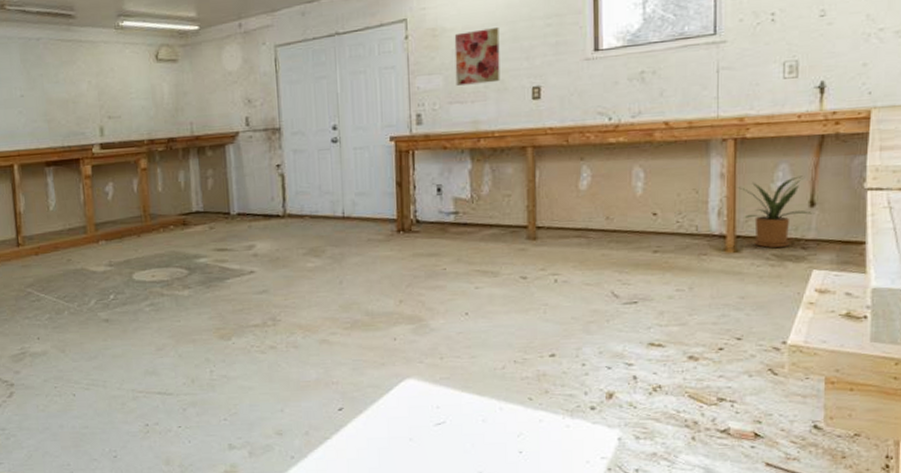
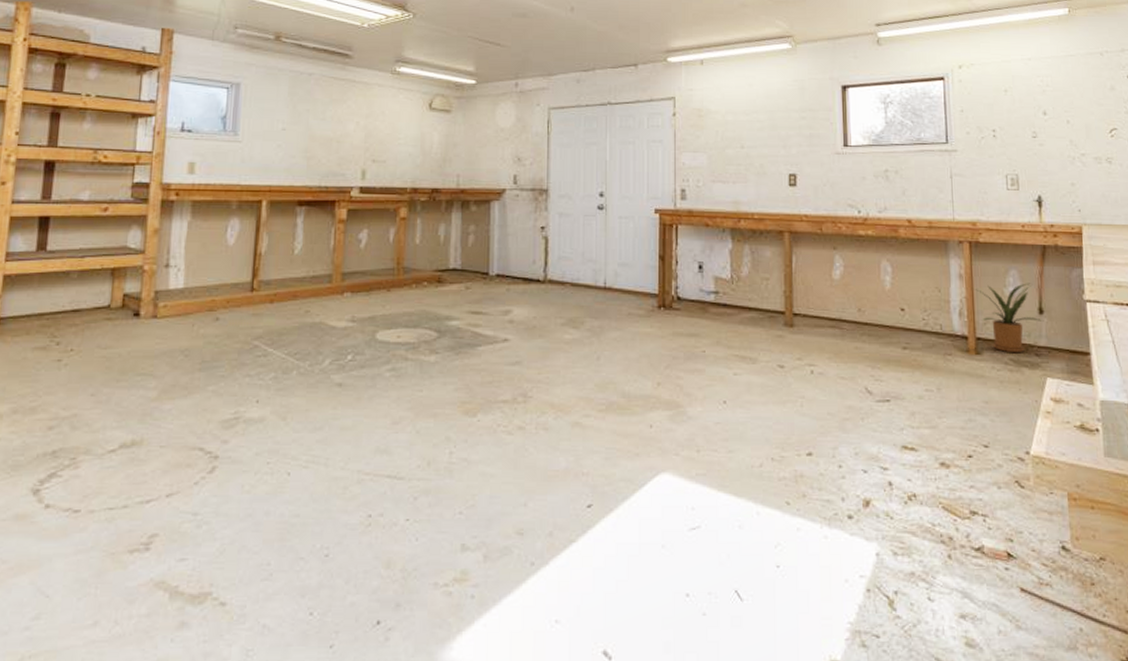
wall art: present [454,28,500,86] -> none [718,115,760,166]

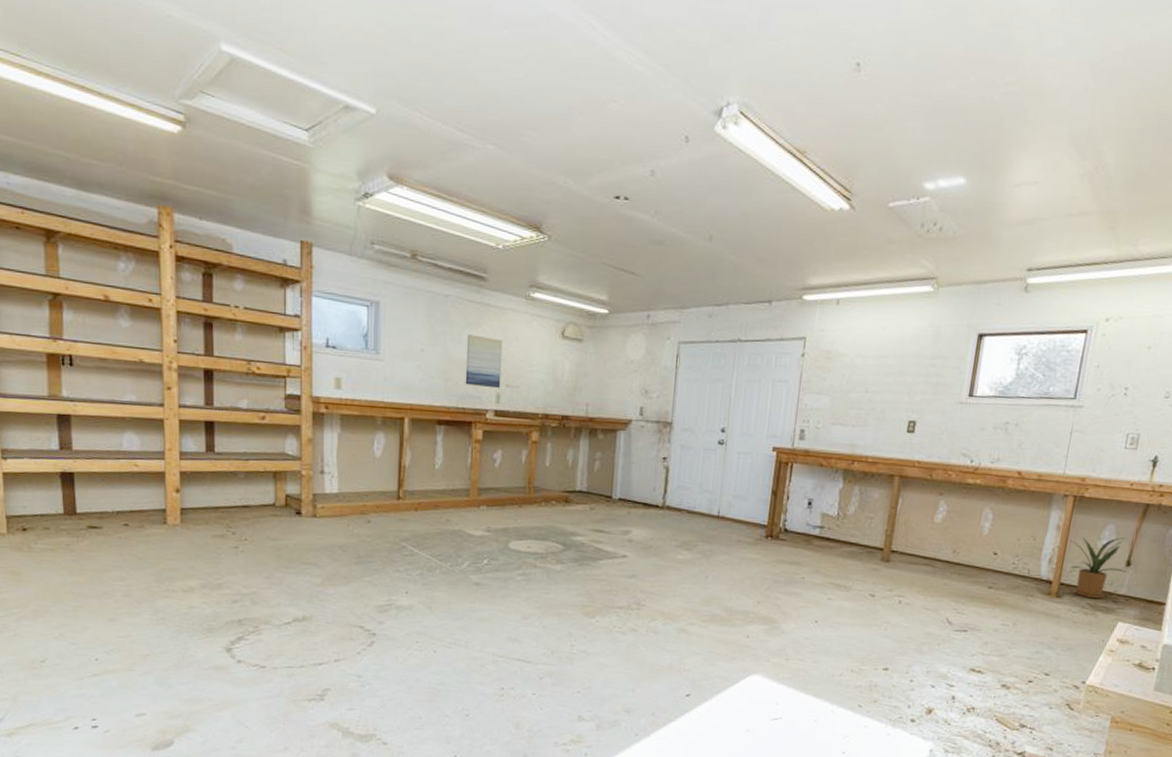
wall art: none [328,111,368,165] -> present [465,334,503,389]

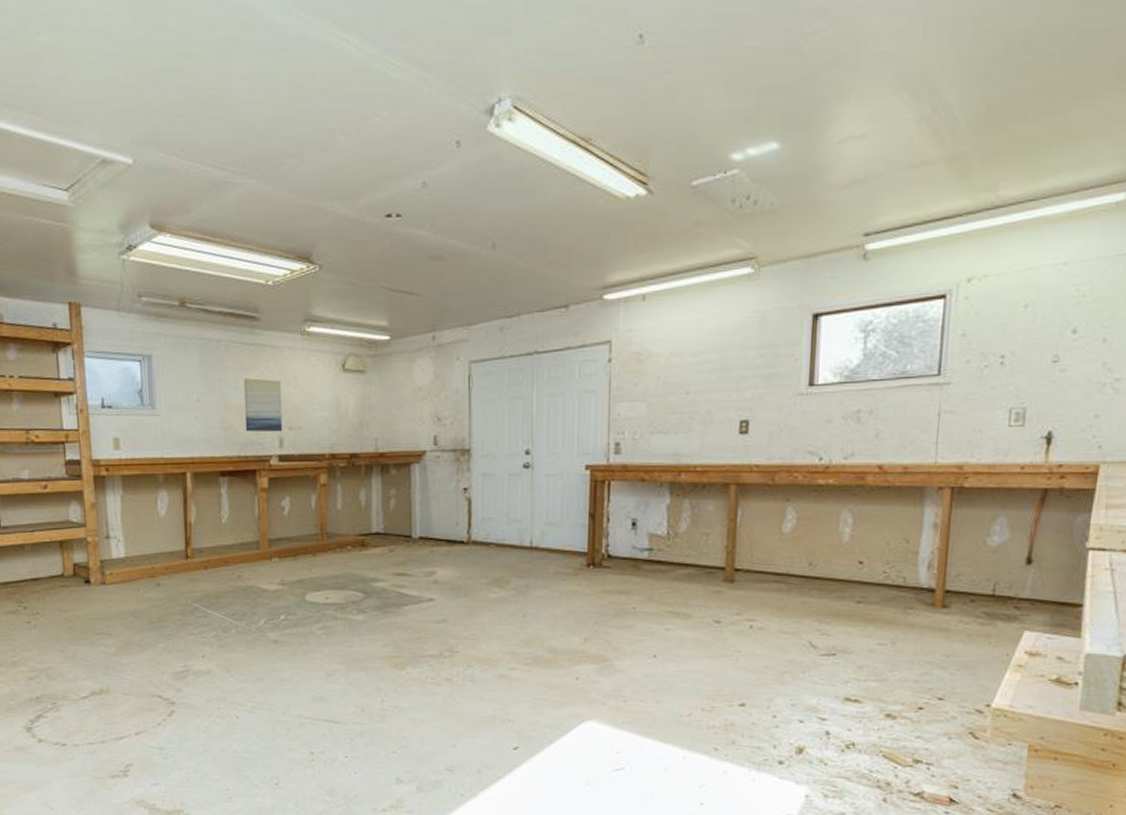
house plant: present [1066,537,1129,599] -> none [947,531,1031,606]

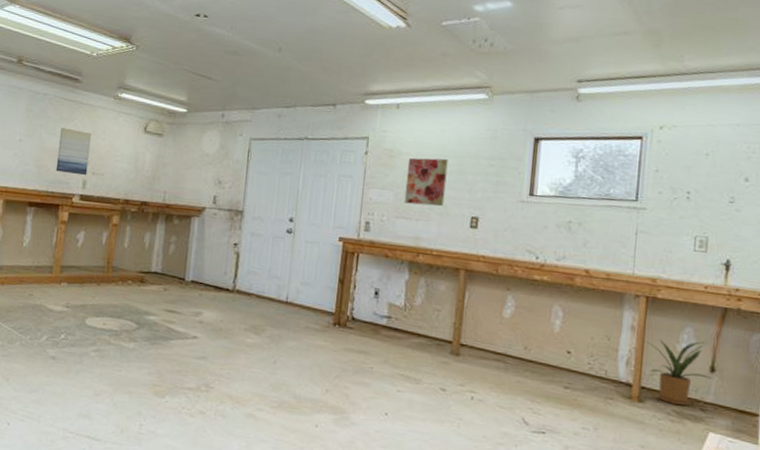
wall art: none [659,355,709,415] -> present [404,158,448,207]
house plant: none [947,531,1031,606] -> present [643,339,714,406]

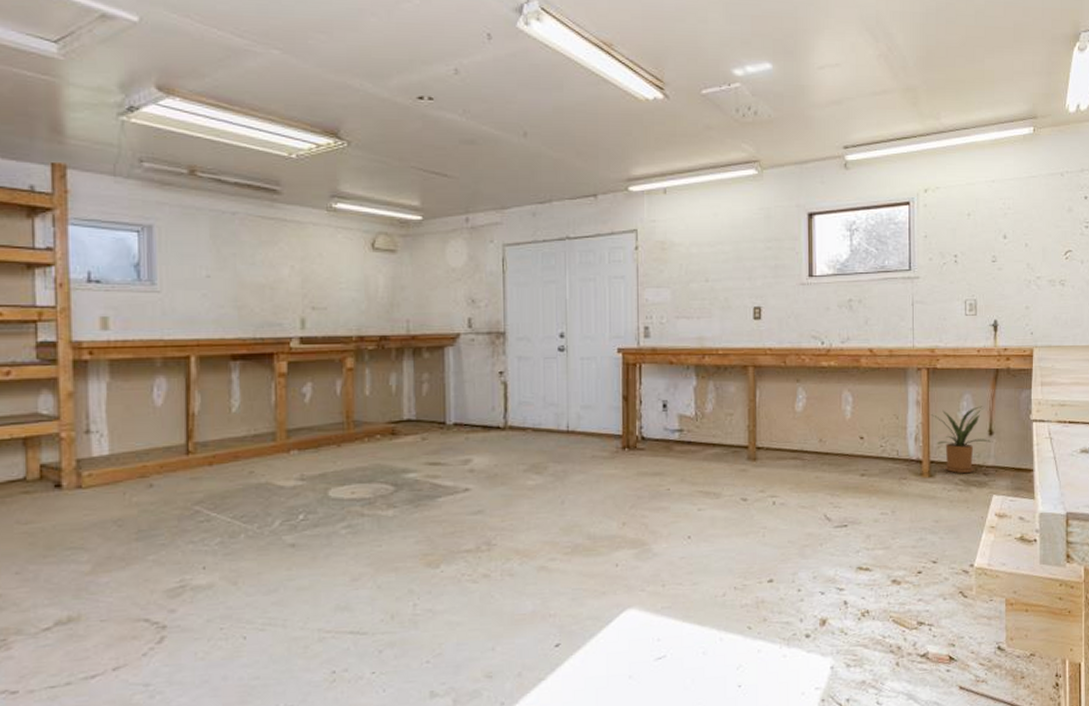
wall art: present [55,128,92,176] -> none [261,254,305,313]
wall art: present [404,158,448,207] -> none [682,246,725,300]

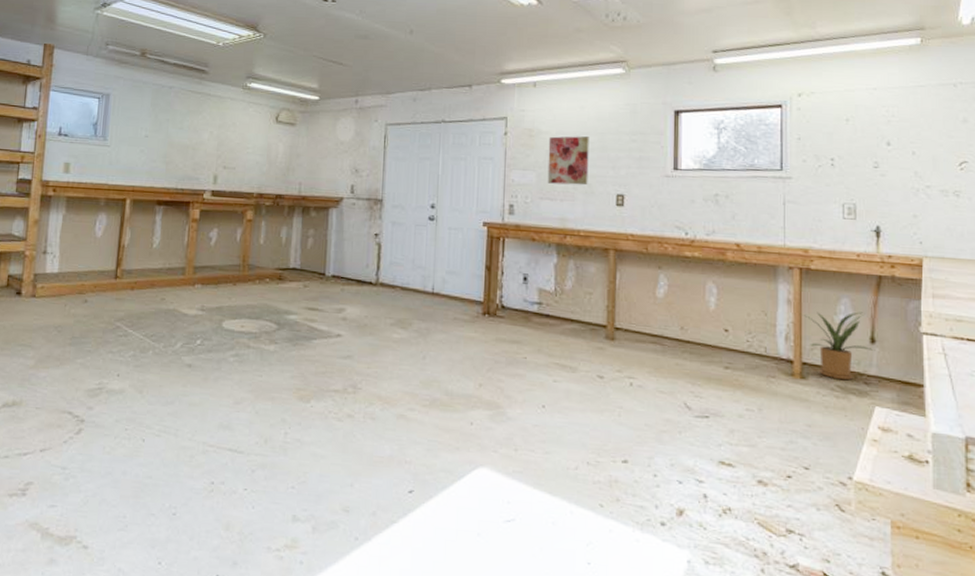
wall art: none [682,246,725,300] -> present [547,136,589,186]

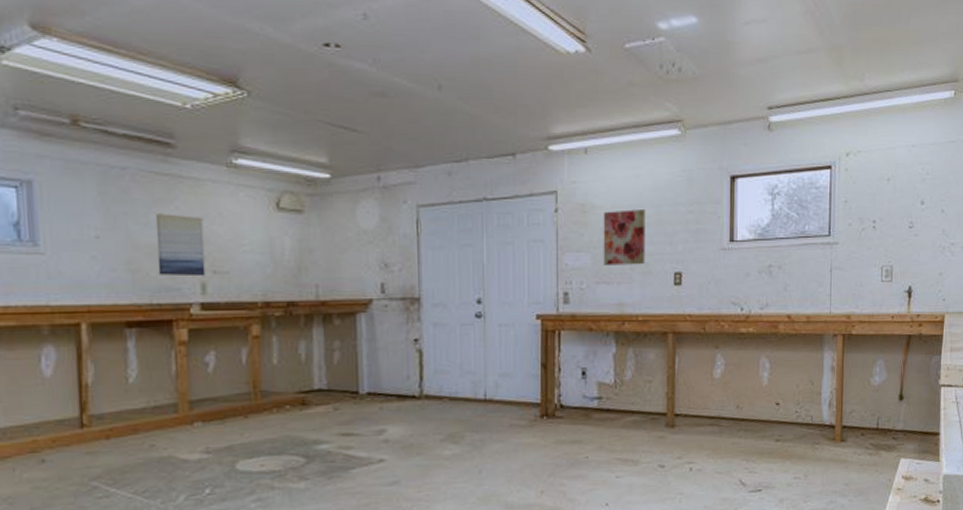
wall art: none [184,121,221,170] -> present [155,214,206,277]
house plant: present [800,311,875,381] -> none [842,371,903,438]

